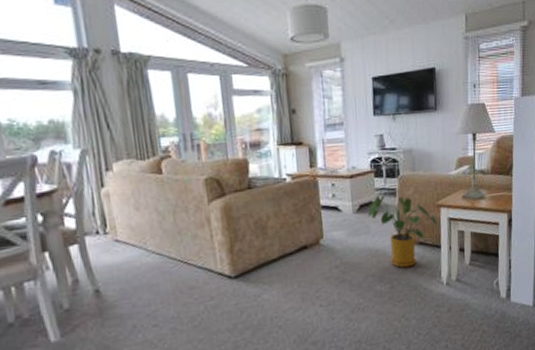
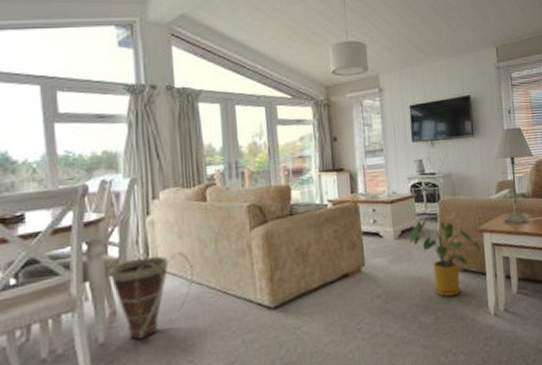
basket: none [67,224,154,305] -> present [109,252,194,339]

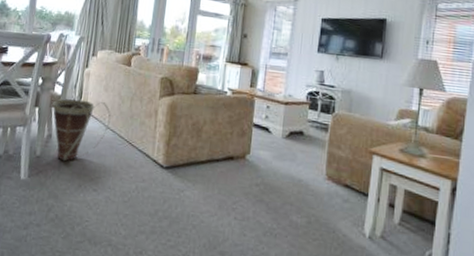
house plant: present [409,220,481,297] -> none [296,127,368,207]

